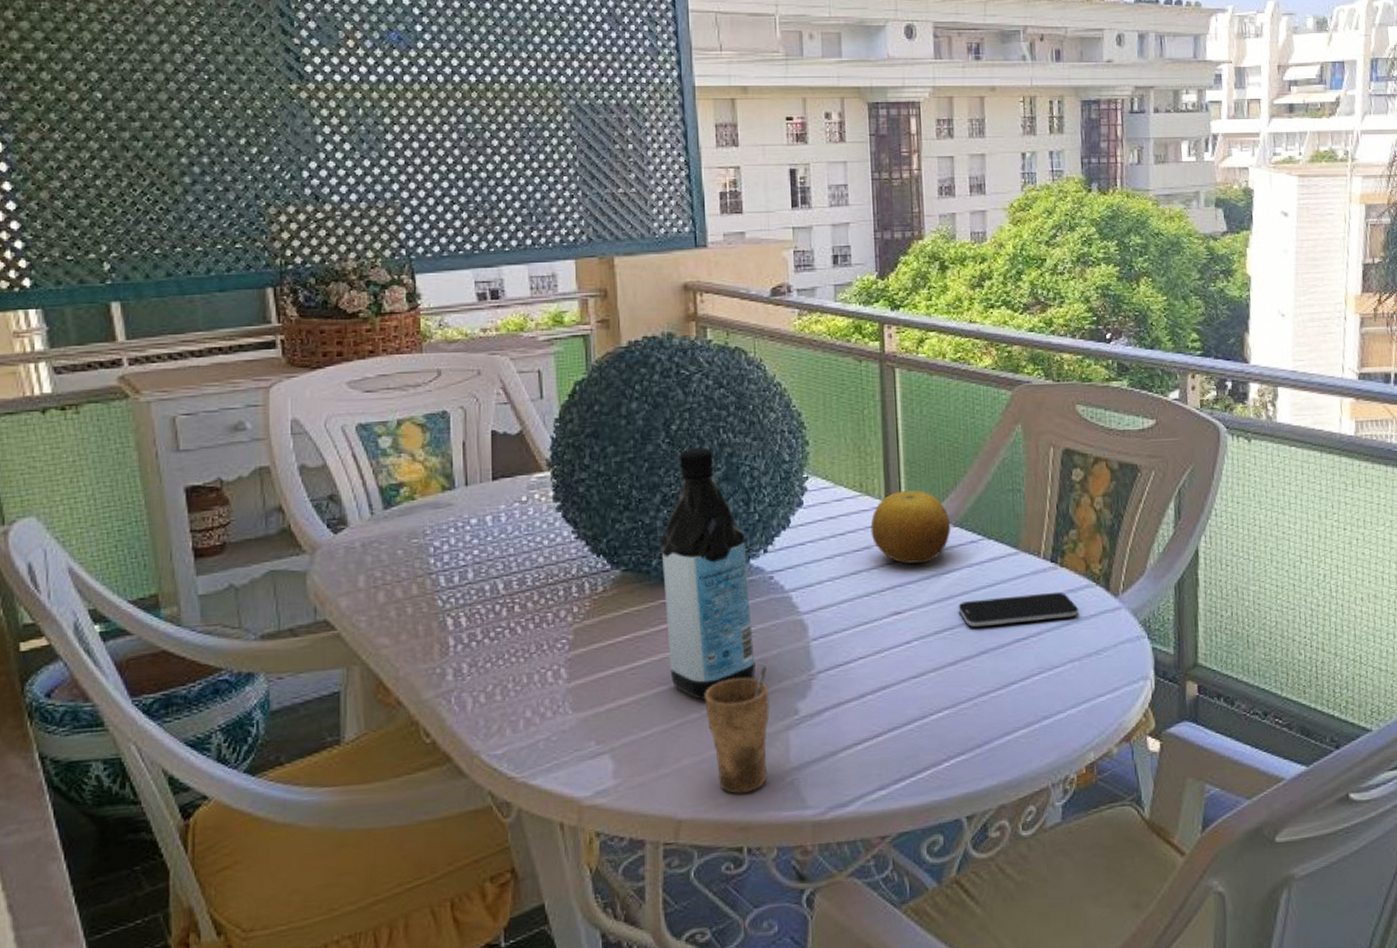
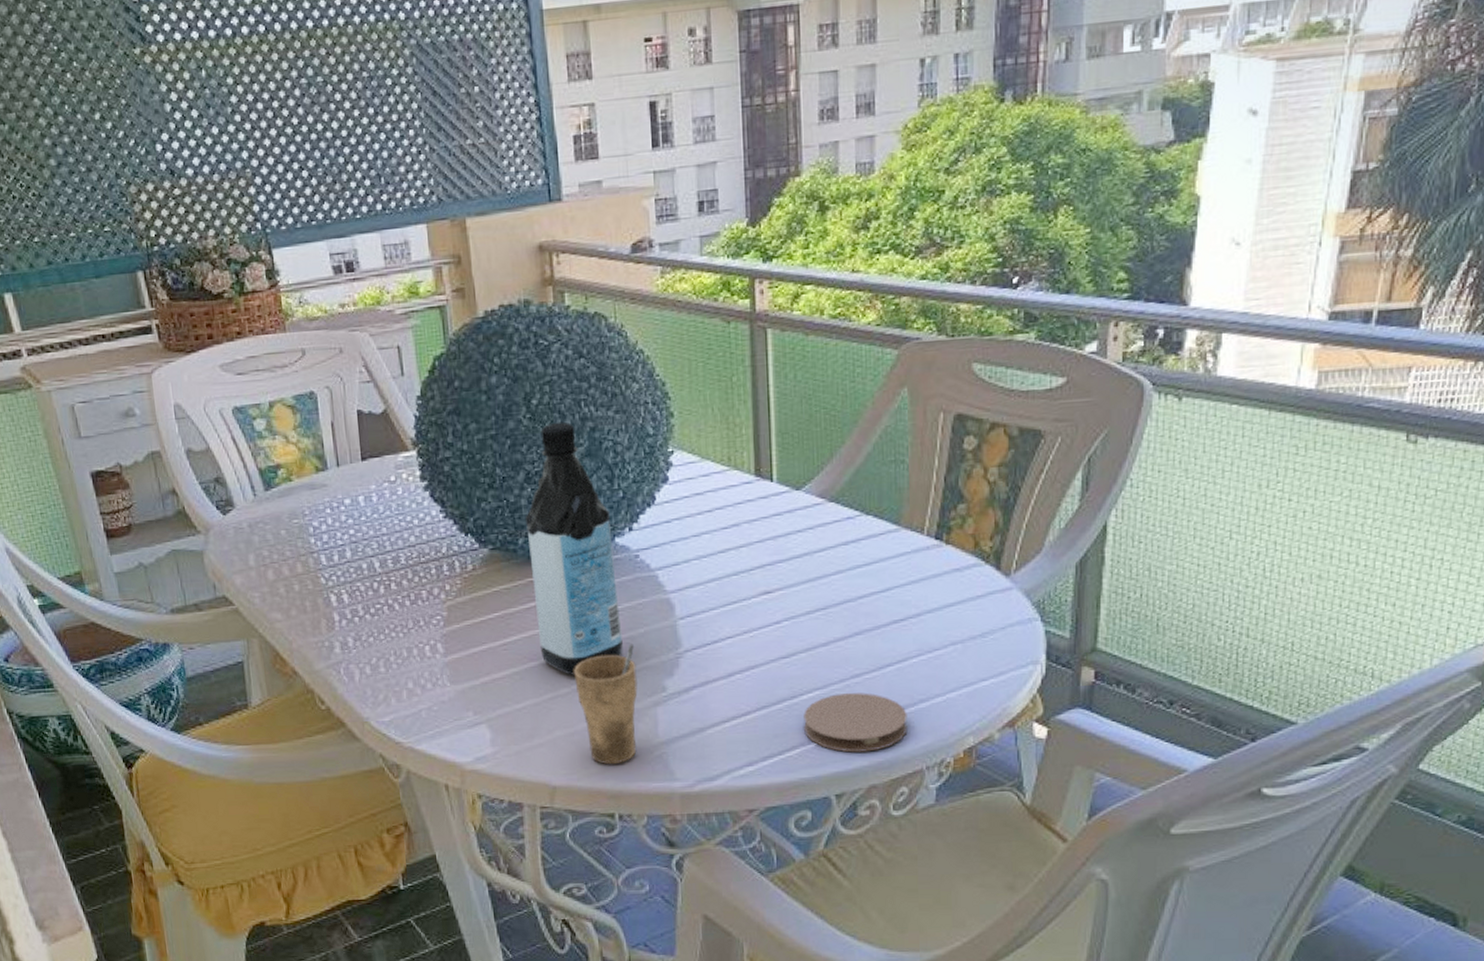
fruit: present [870,490,951,564] -> none [739,463,826,542]
coaster: none [934,711,1033,772] -> present [804,693,908,753]
smartphone: present [958,592,1078,628] -> none [831,571,964,608]

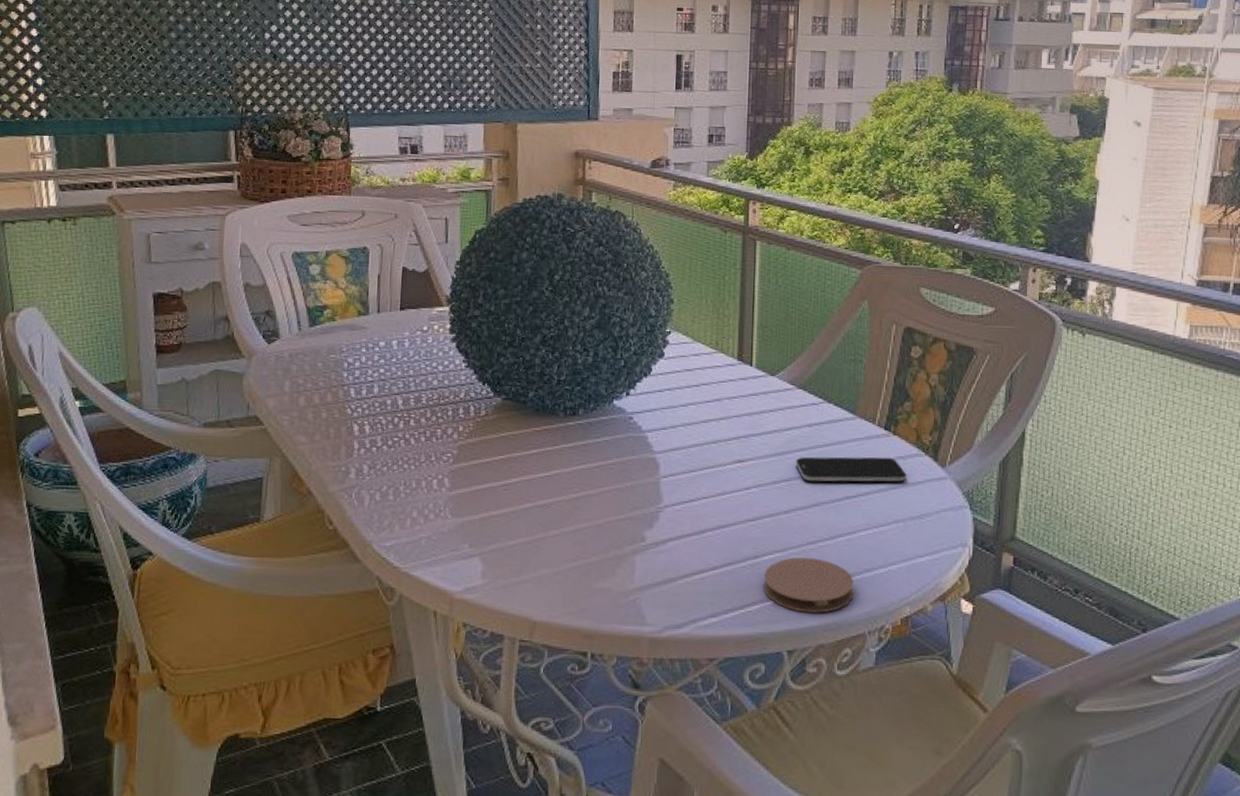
water bottle: present [526,421,623,675] -> none [537,296,611,519]
cup: present [574,644,638,765] -> none [564,495,622,605]
smartphone: none [831,571,964,608] -> present [795,456,906,482]

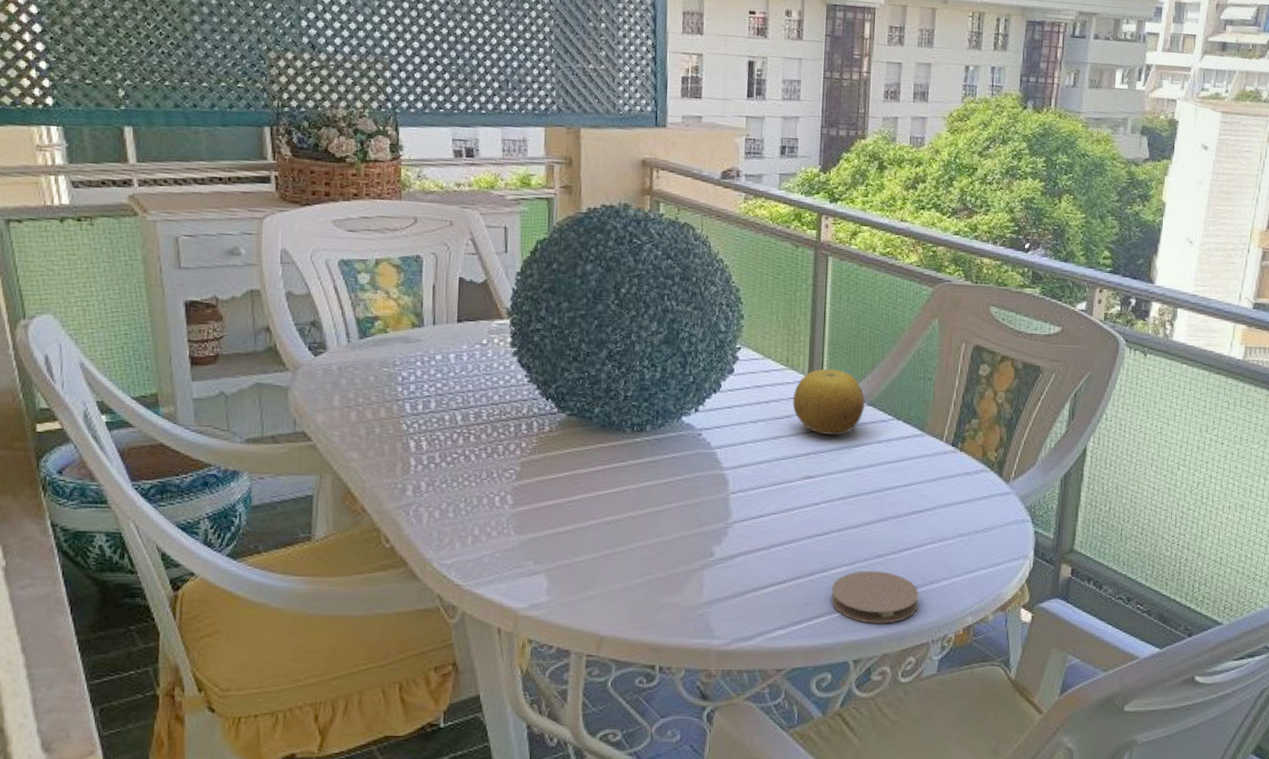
fruit: none [722,351,796,418] -> present [792,368,865,435]
smartphone: present [795,456,906,482] -> none [864,472,972,498]

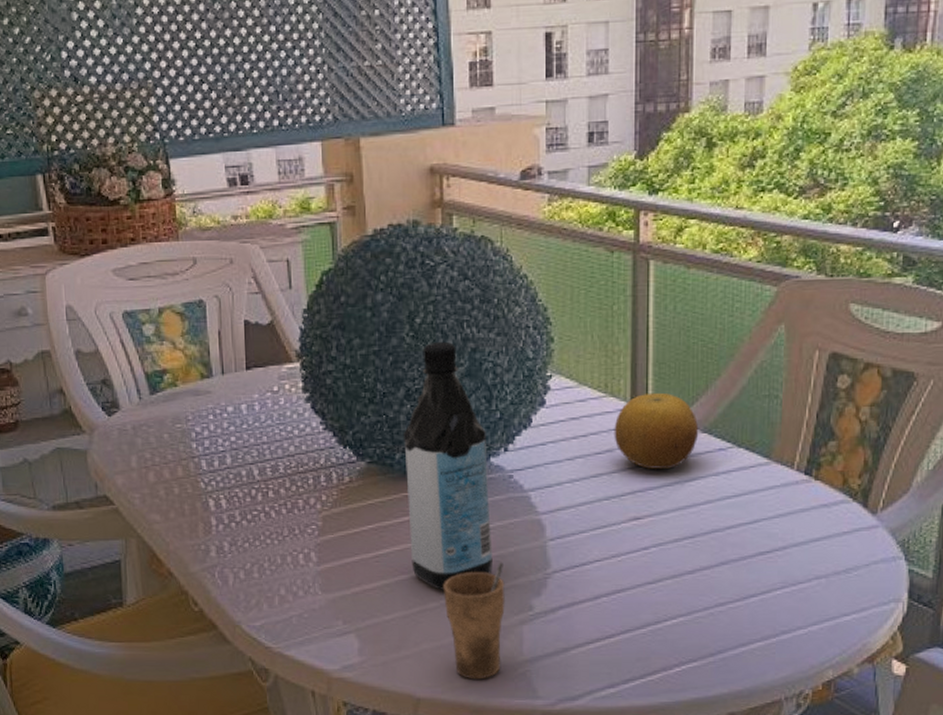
water bottle: none [603,310,680,535] -> present [404,341,493,590]
cup: none [632,511,690,620] -> present [444,562,505,680]
coaster: present [831,571,919,624] -> none [667,621,769,680]

